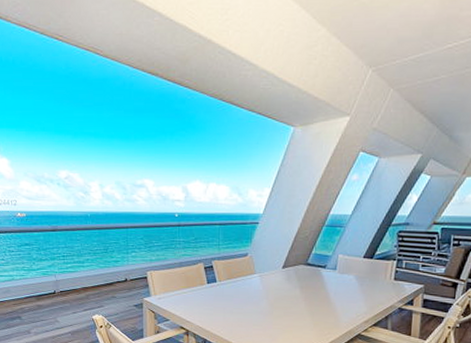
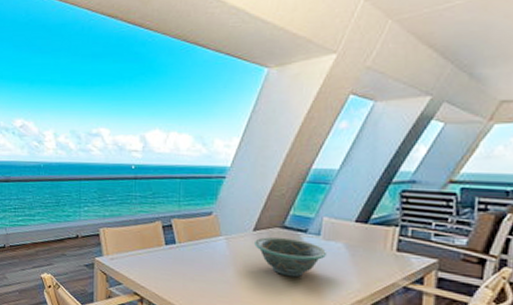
decorative bowl: none [283,272,342,306] -> present [254,236,328,278]

